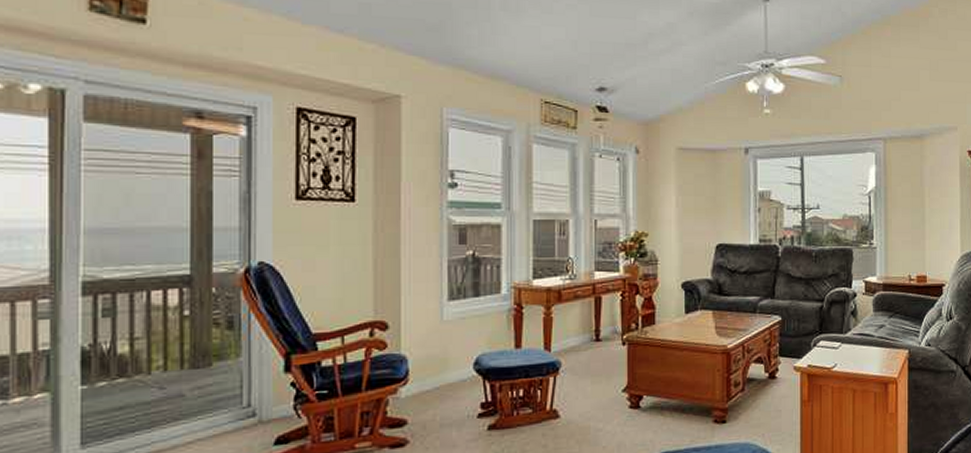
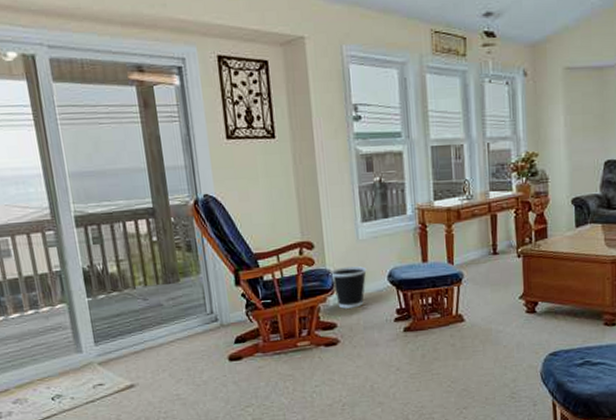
wastebasket: none [404,351,449,402] -> present [329,266,367,309]

